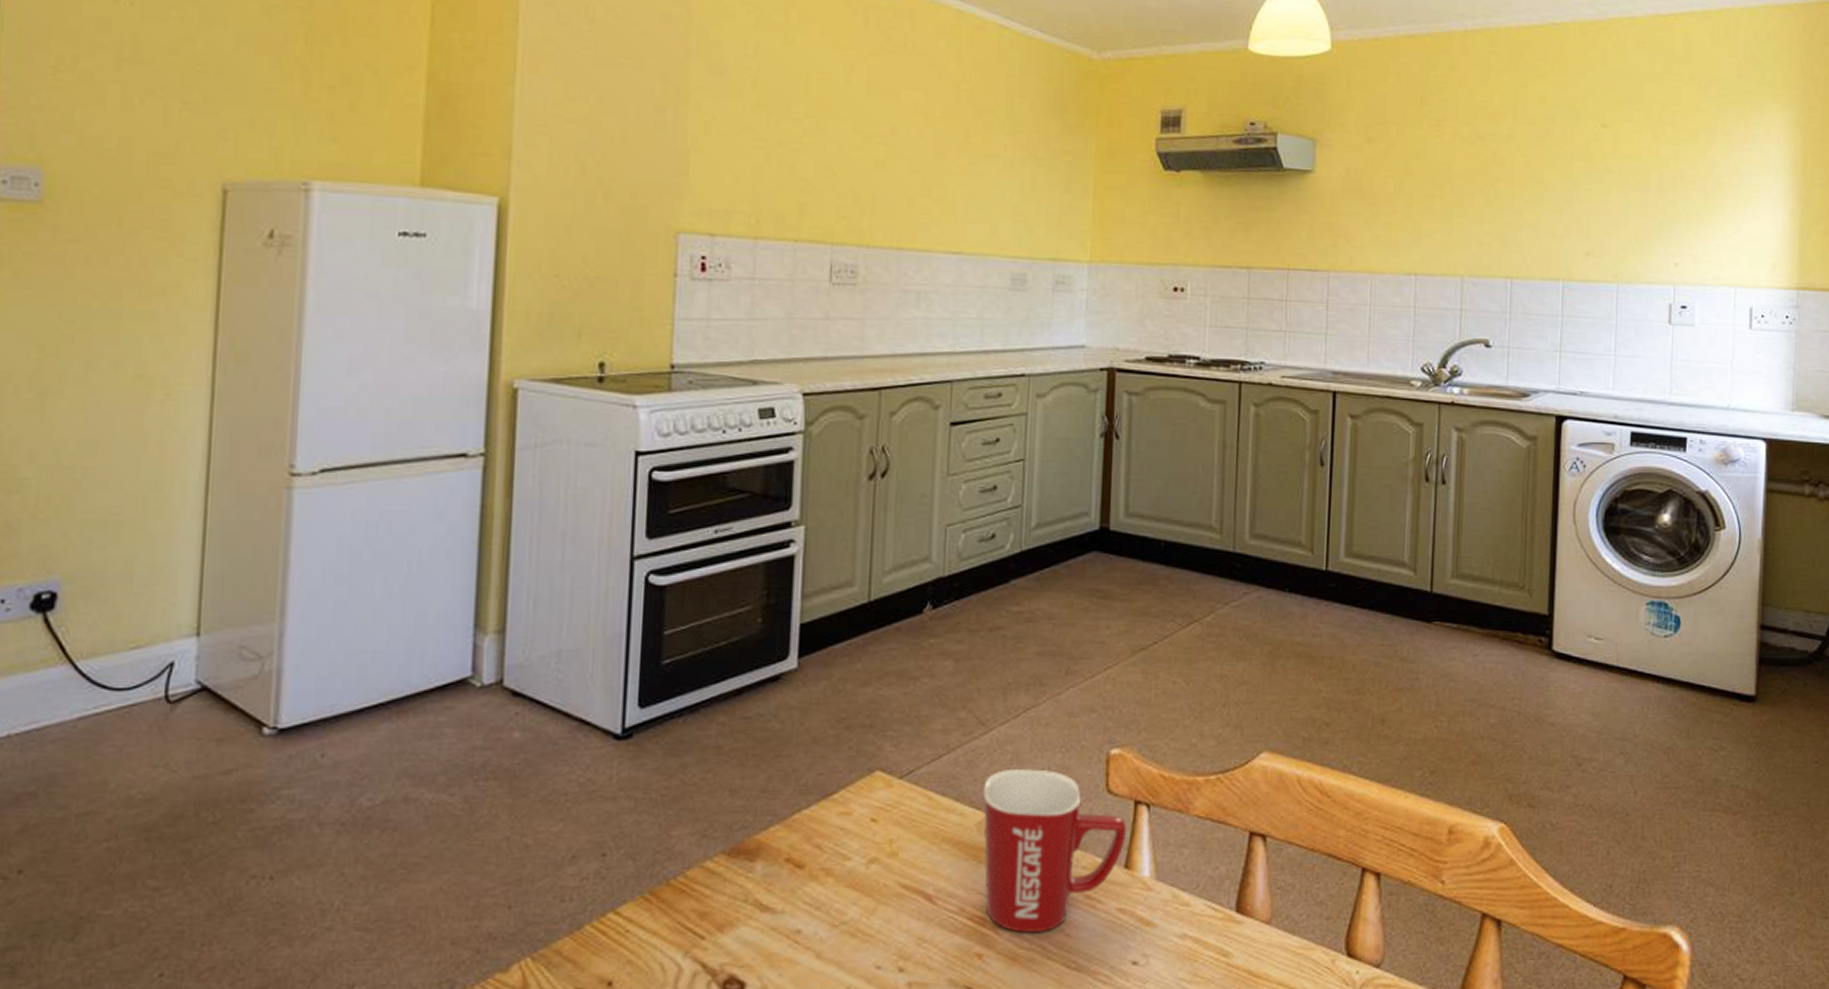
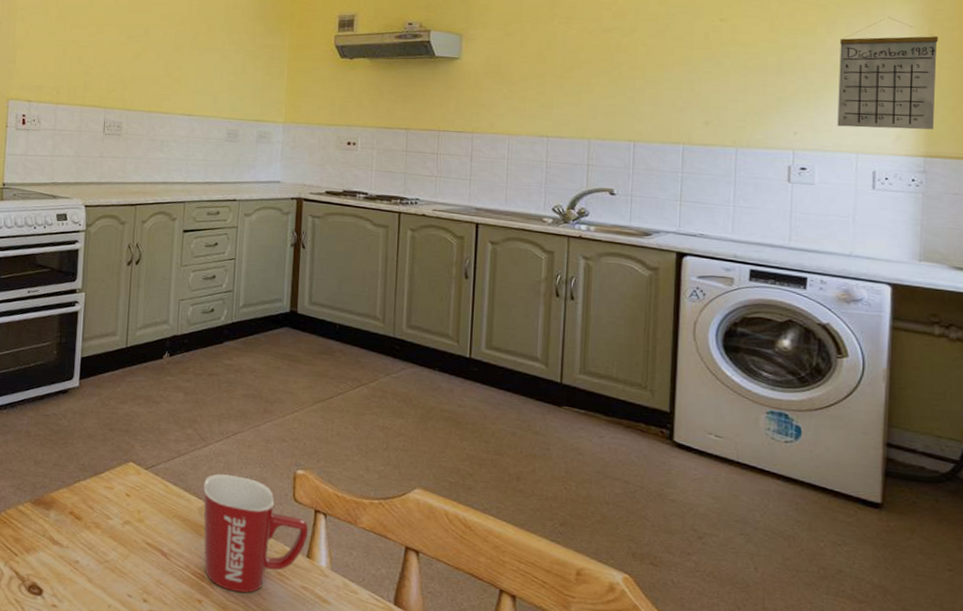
calendar: none [1717,124,1811,258] -> present [837,17,938,130]

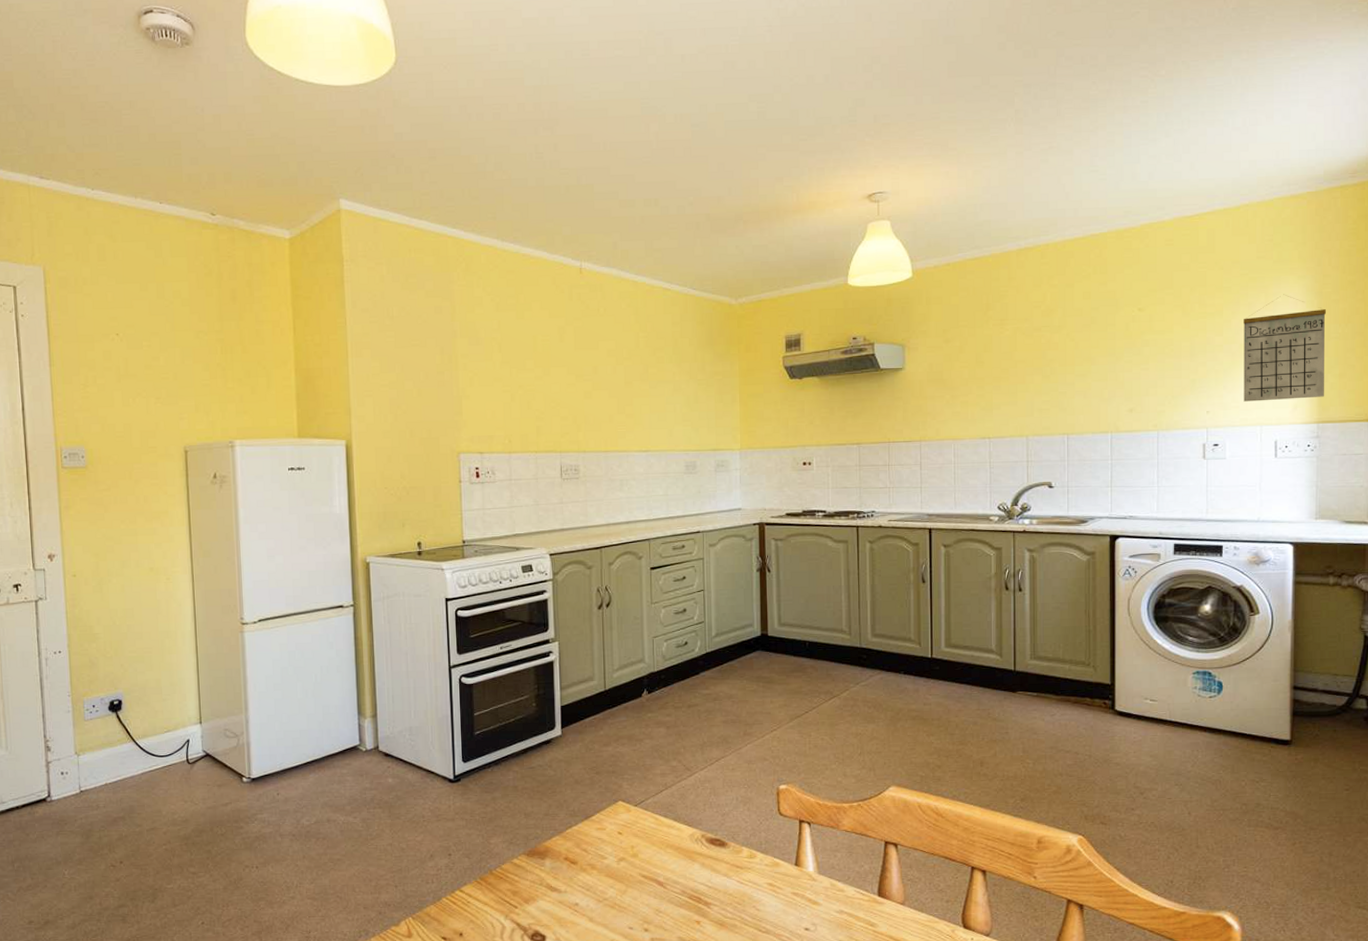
mug: present [203,474,309,593] -> none [692,799,795,908]

